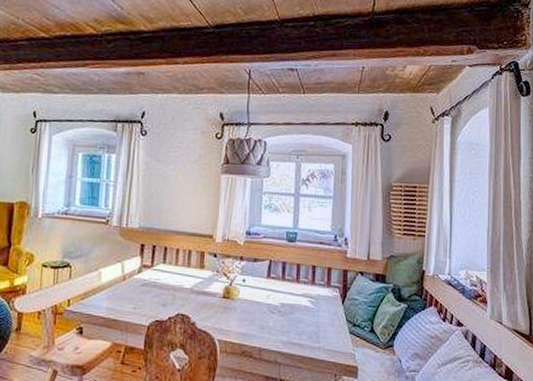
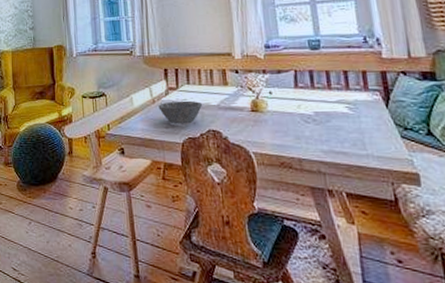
bowl: none [128,280,176,306] -> present [158,100,203,124]

